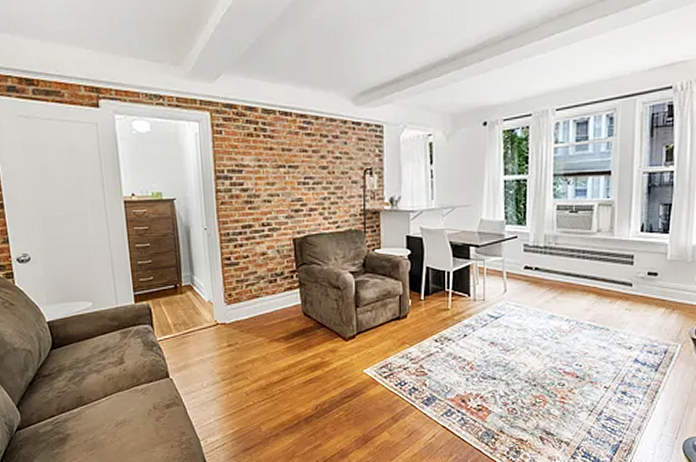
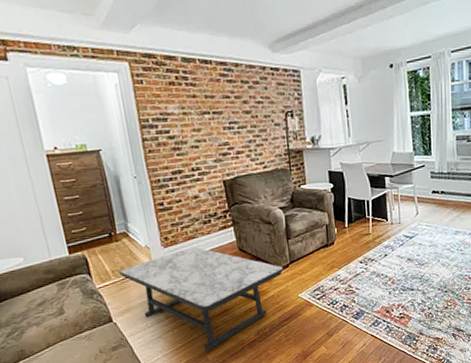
coffee table: none [180,306,349,421] -> present [119,246,284,351]

